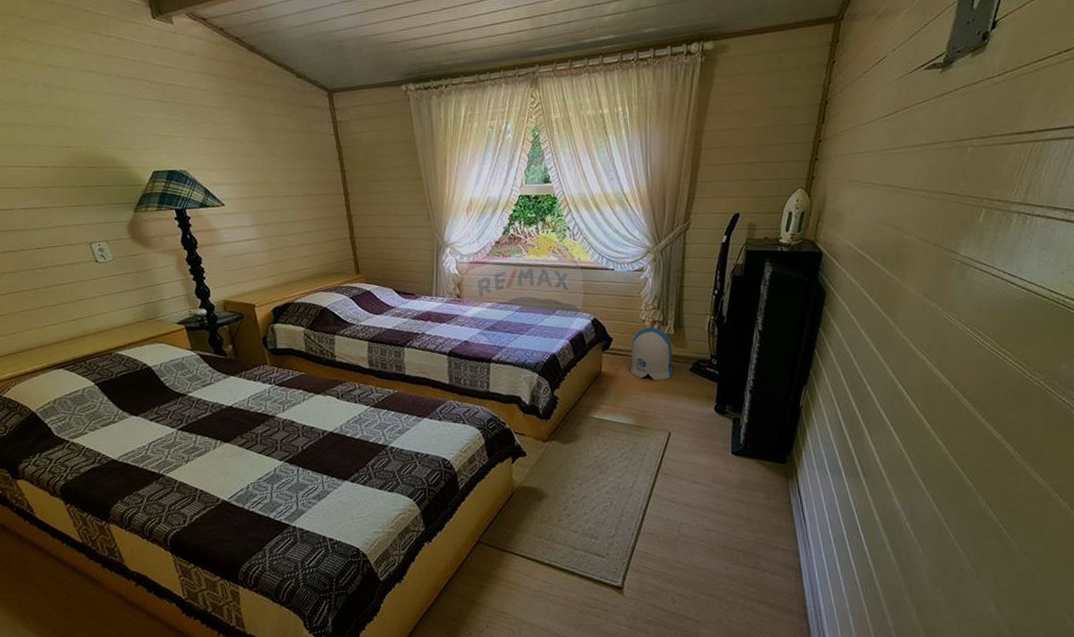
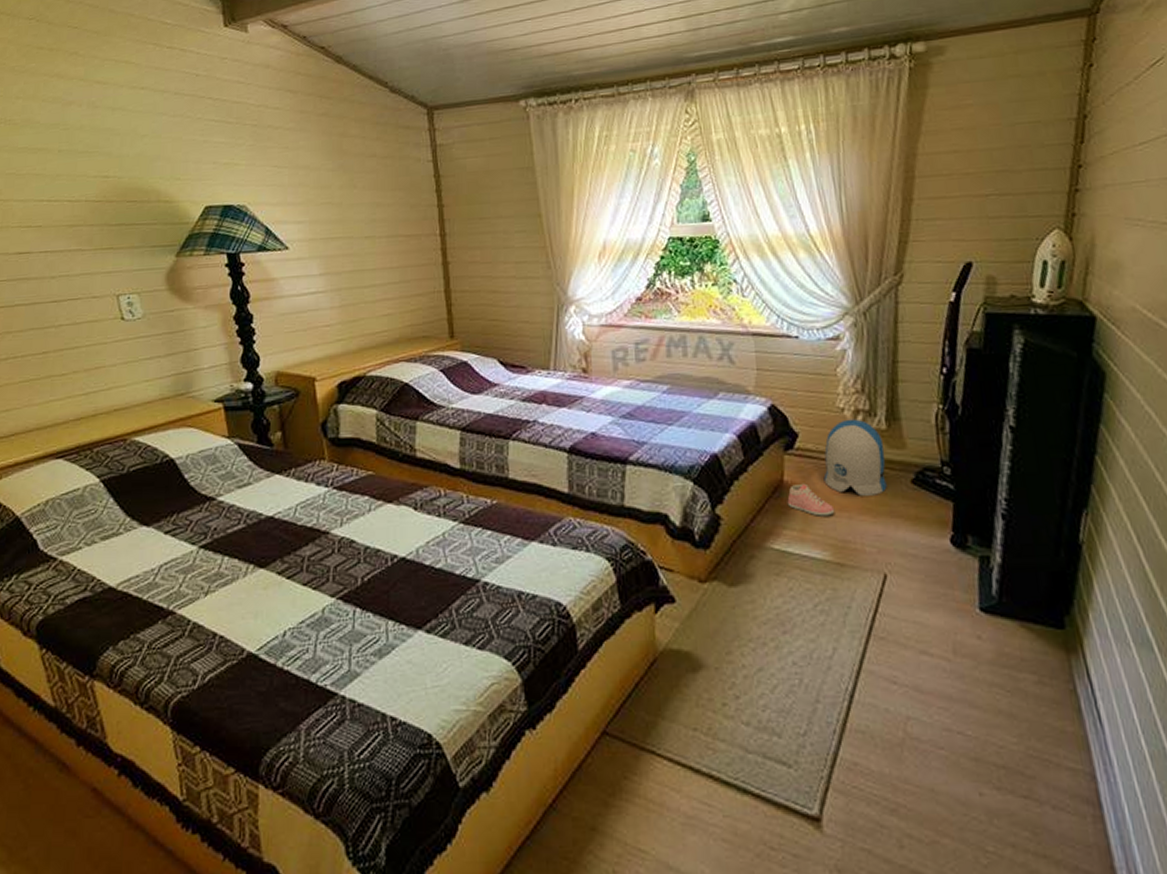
sneaker: none [604,373,637,395] -> present [787,483,835,516]

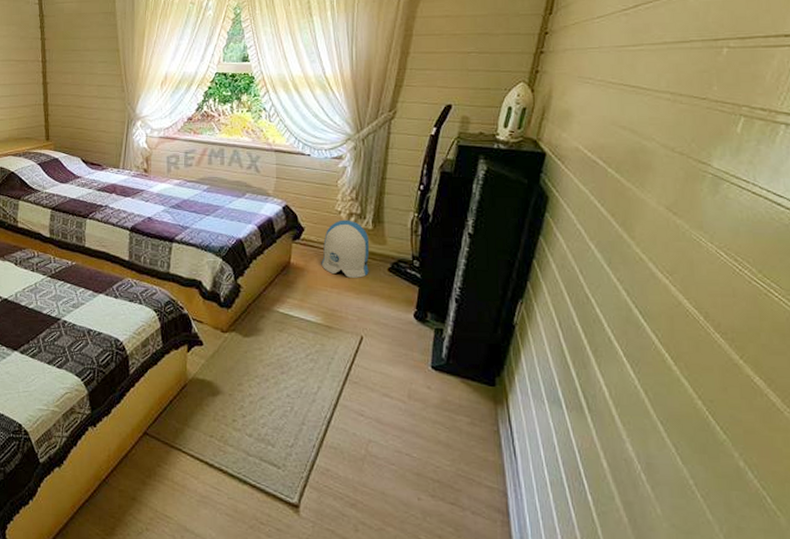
sneaker: present [787,483,835,516] -> none [292,265,328,291]

